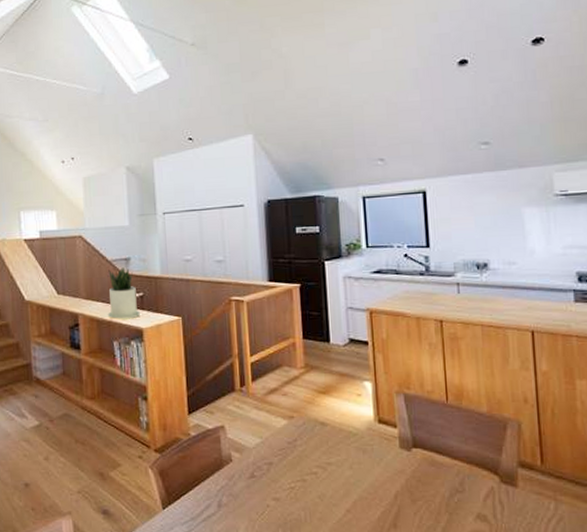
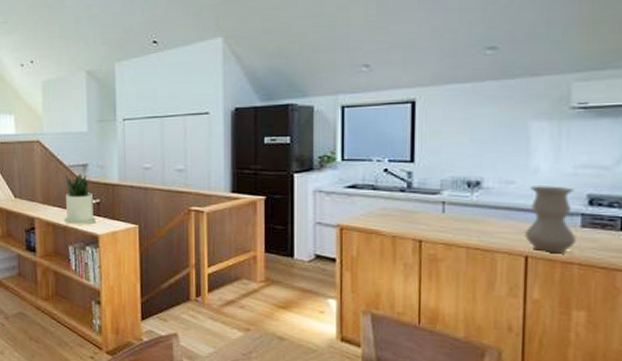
vase: none [529,265,572,328] -> present [525,186,576,254]

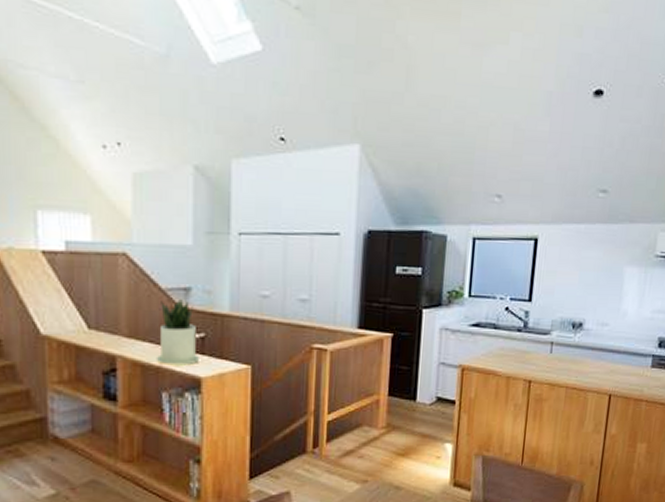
vase: present [525,186,576,254] -> none [611,328,651,392]

